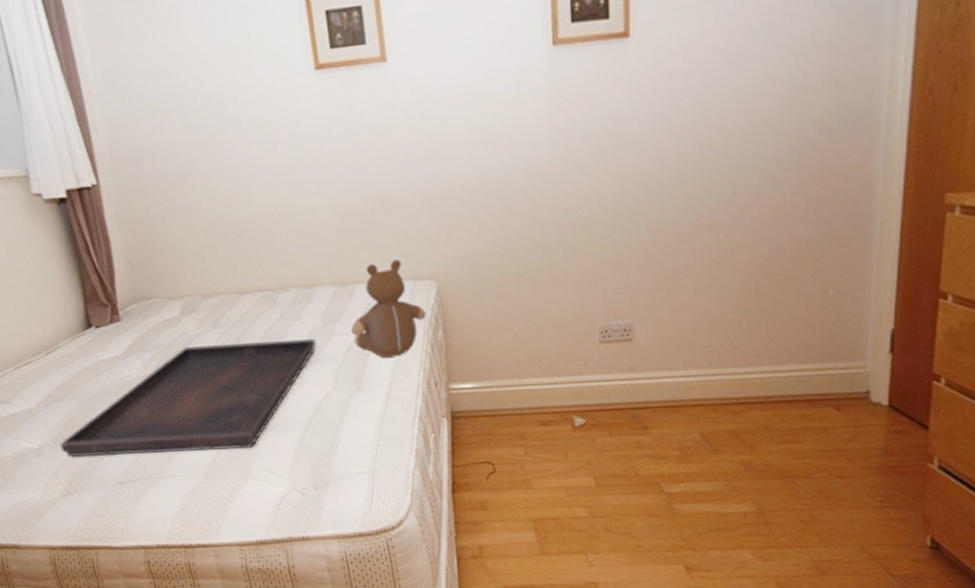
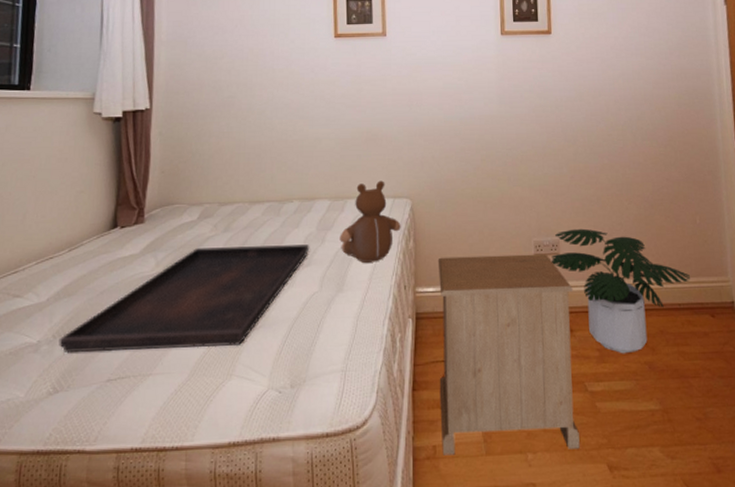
nightstand: none [474,340,652,555] -> present [437,253,580,456]
potted plant: none [622,308,811,453] -> present [552,228,690,354]

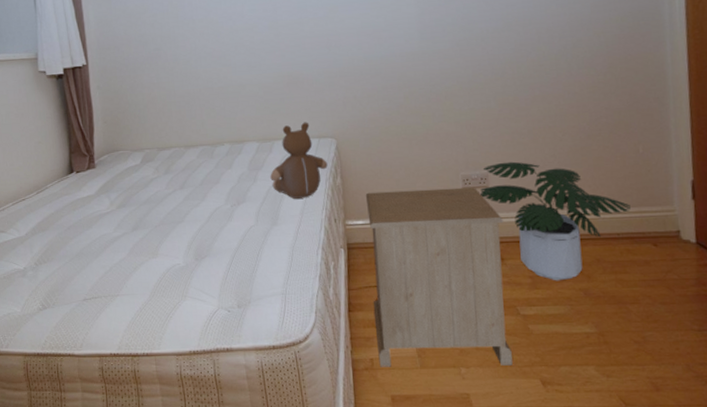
serving tray: present [59,244,310,354] -> none [40,183,244,278]

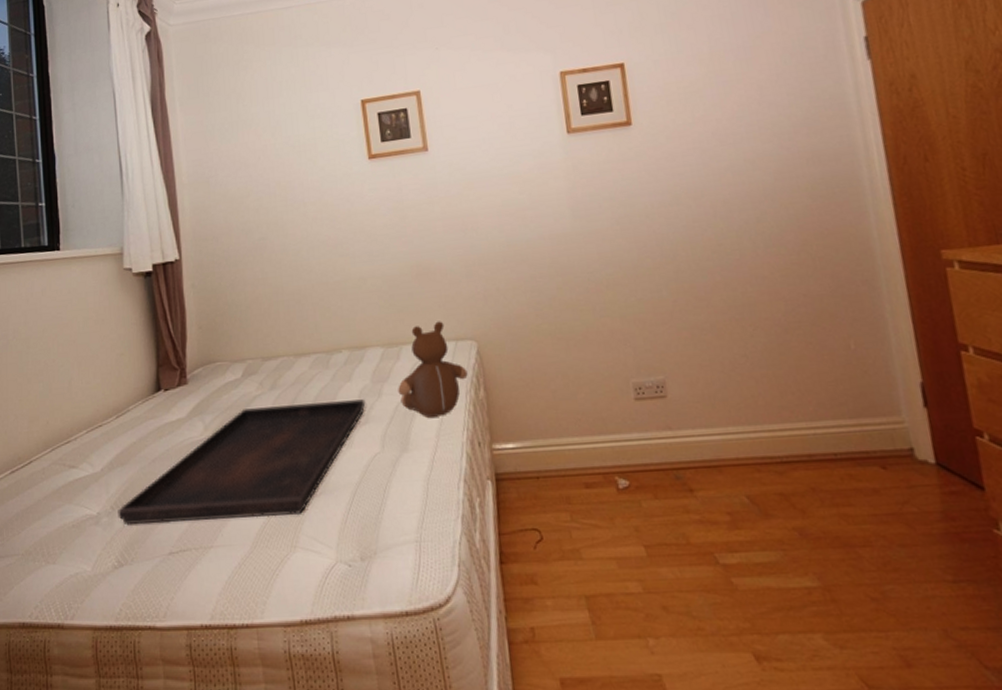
serving tray: none [40,183,244,278] -> present [117,399,366,526]
nightstand: present [365,187,513,367] -> none [515,397,715,639]
potted plant: present [480,161,631,281] -> none [657,364,848,518]

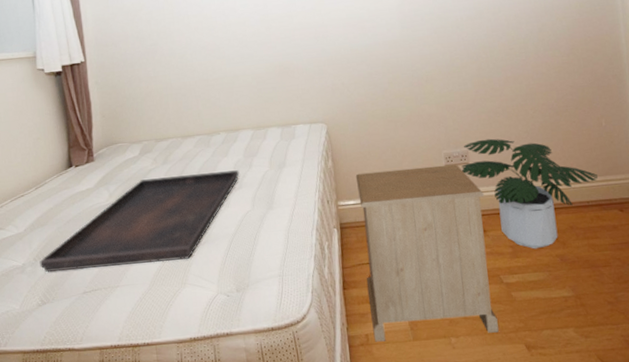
teddy bear: present [398,321,468,418] -> none [265,109,319,183]
nightstand: none [515,397,715,639] -> present [355,164,499,342]
potted plant: none [657,364,848,518] -> present [462,138,598,249]

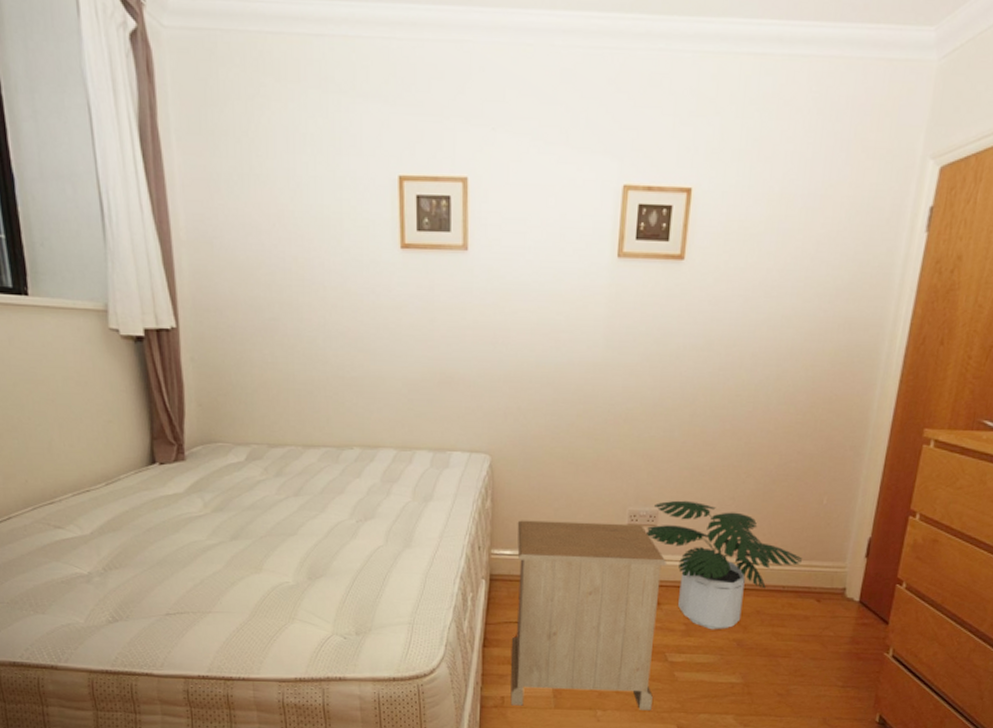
serving tray: present [39,170,240,273] -> none [110,492,373,593]

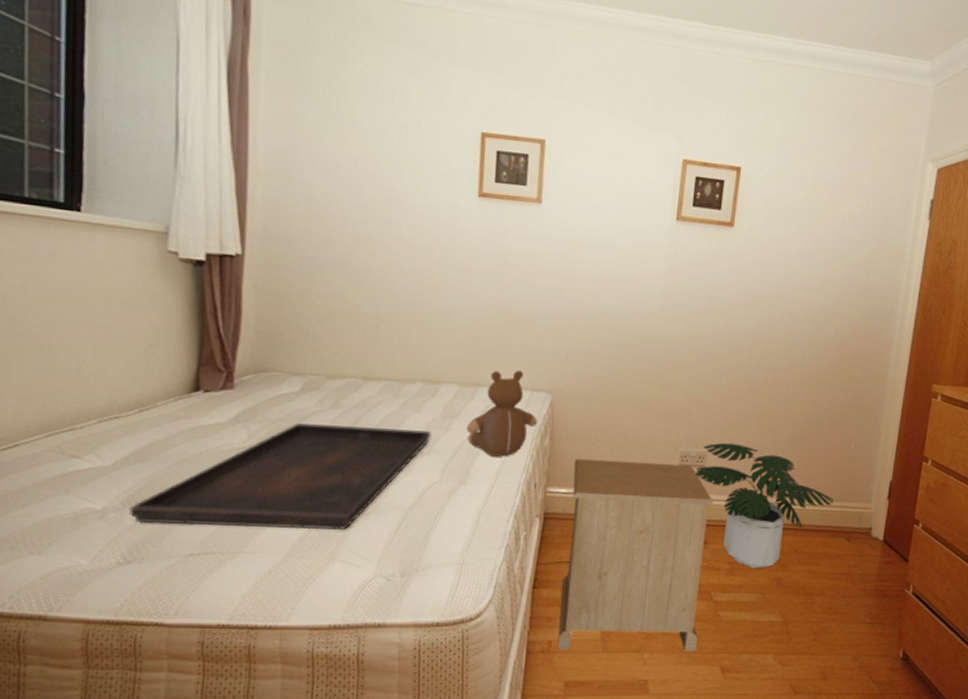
serving tray: none [110,492,373,593] -> present [129,423,432,531]
teddy bear: none [407,431,477,520] -> present [466,370,538,457]

